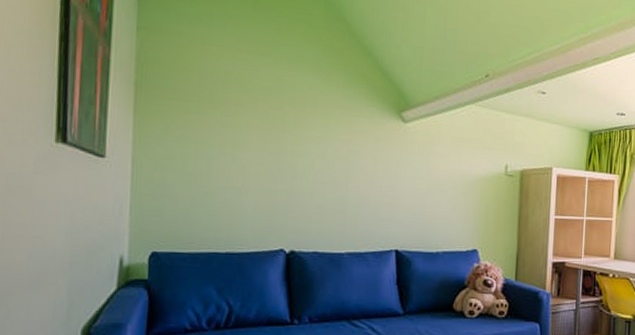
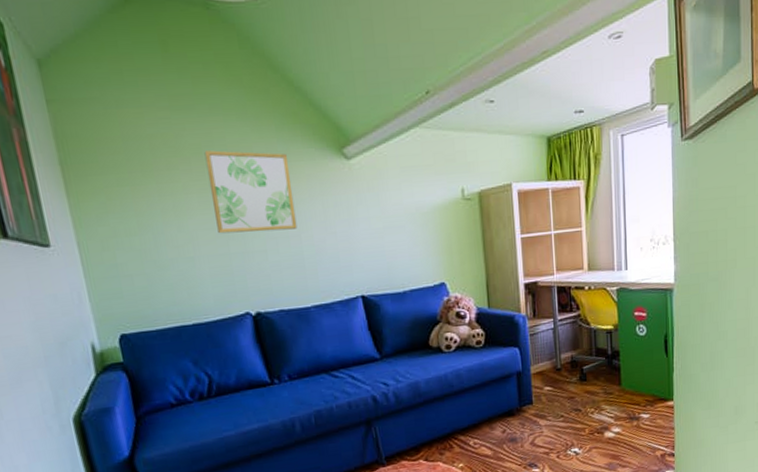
wall art: none [270,94,350,178] -> present [204,150,298,234]

